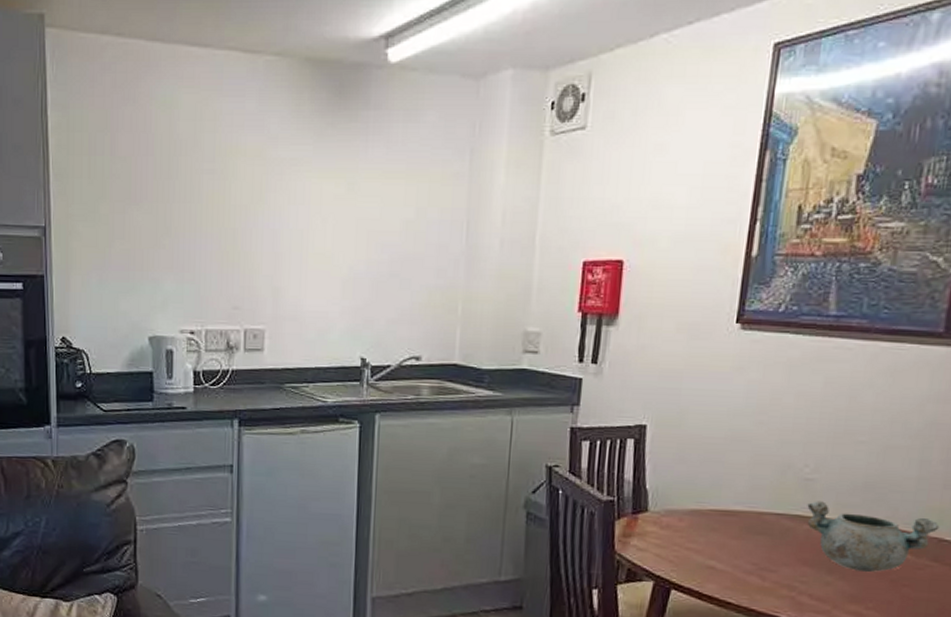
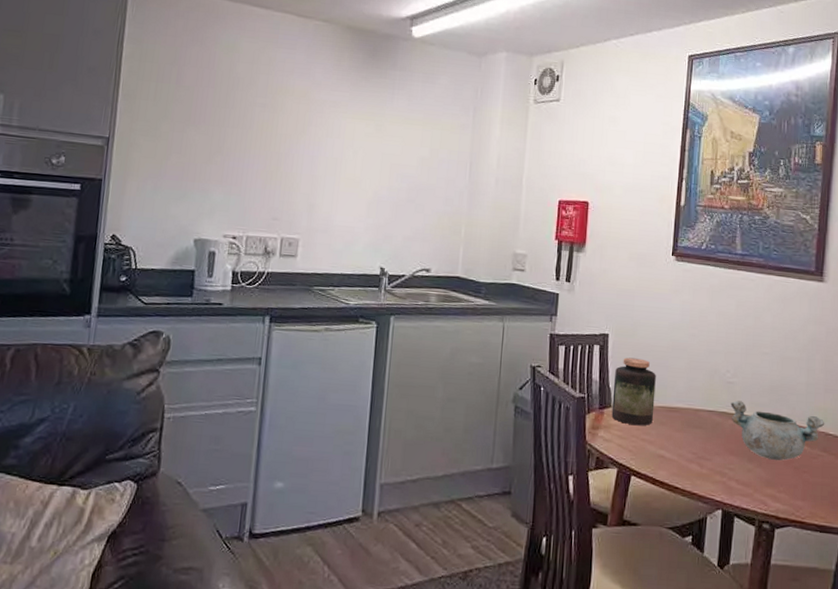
jar: none [648,452,708,533] -> present [611,357,656,426]

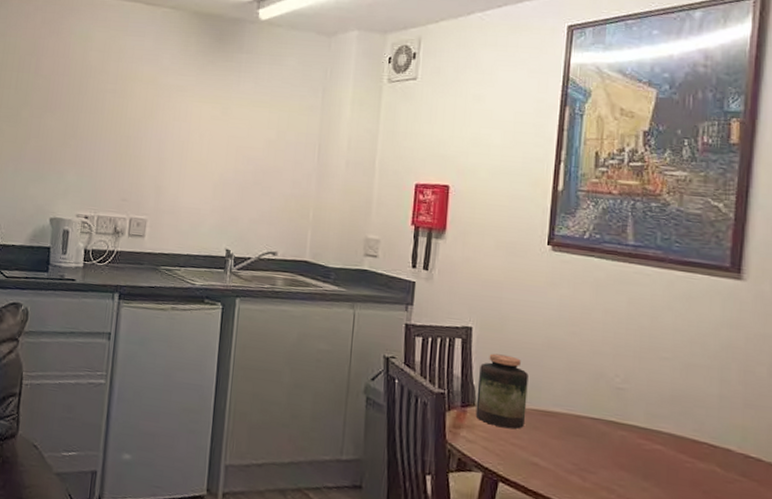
decorative bowl: present [730,400,825,461] -> none [620,409,744,482]

